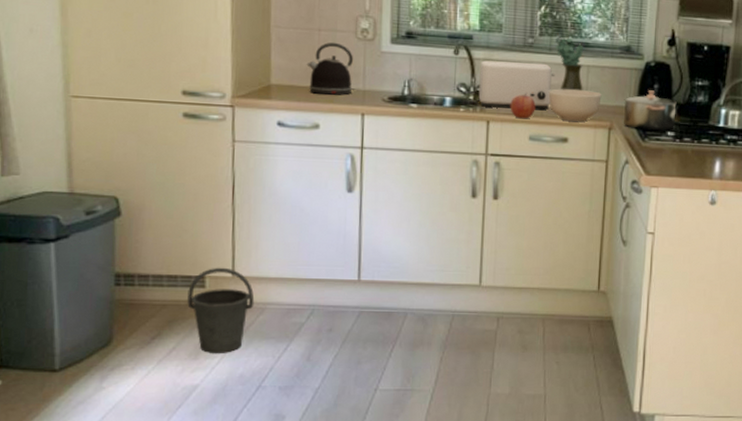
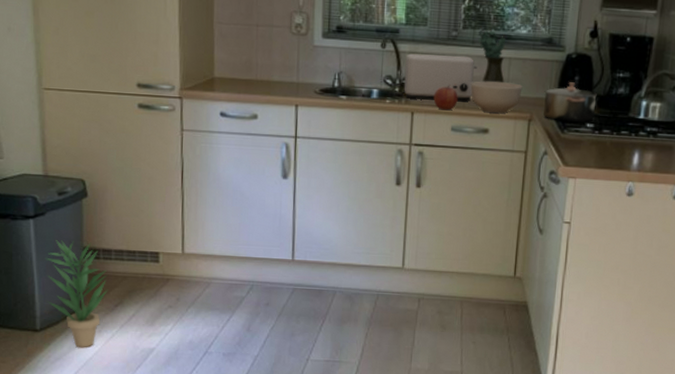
potted plant: none [68,266,144,389] -> present [45,240,109,348]
bucket: present [187,267,255,353] -> none [144,244,202,321]
kettle: present [306,42,355,95] -> none [246,37,290,88]

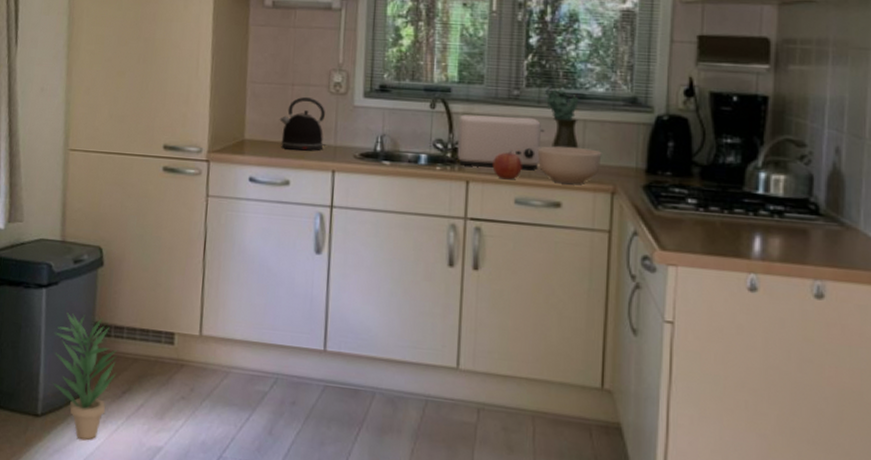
kettle: none [246,37,290,88] -> present [279,97,327,151]
cooking pot: present [544,82,598,122] -> none [630,148,700,197]

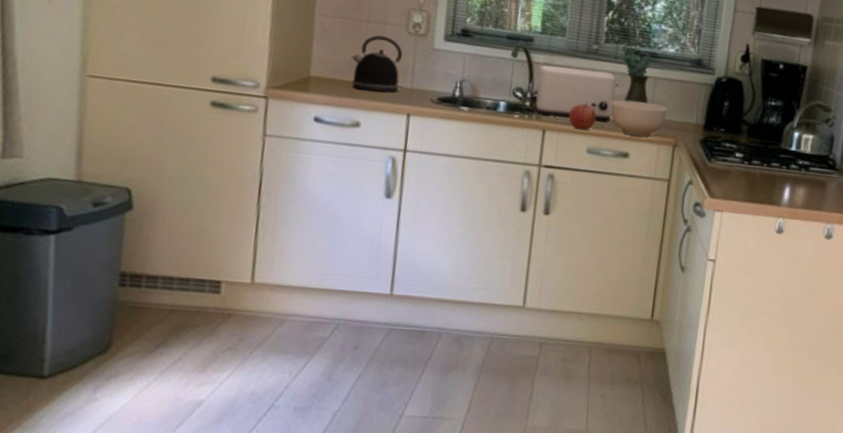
potted plant: present [51,313,118,441] -> none [62,262,150,400]

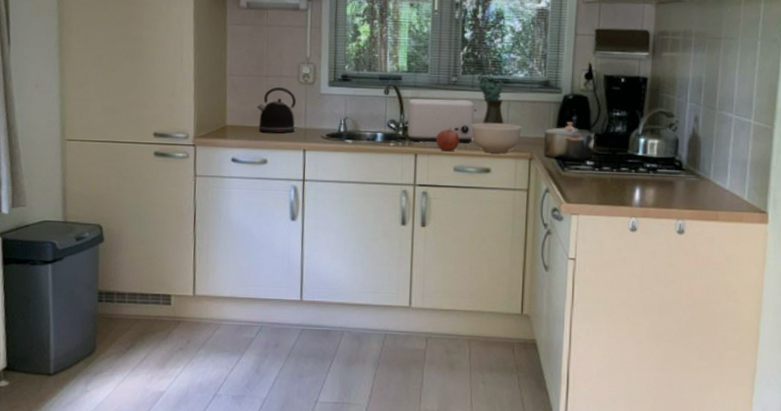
cooking pot: none [690,107,749,151] -> present [543,122,596,160]

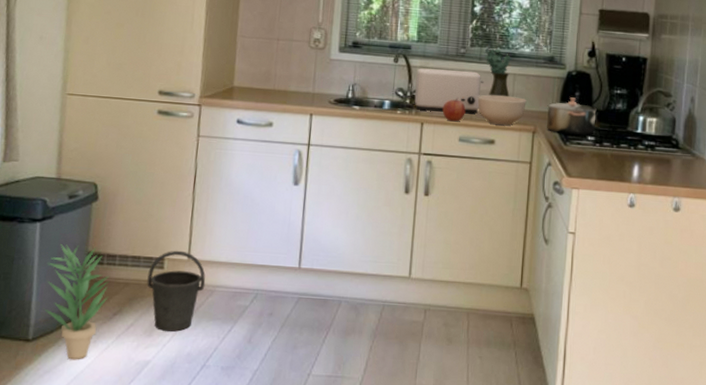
potted plant: none [61,284,121,392] -> present [43,244,110,360]
bucket: none [156,287,212,364] -> present [147,250,206,332]
kettle: present [256,87,298,134] -> none [265,50,306,97]

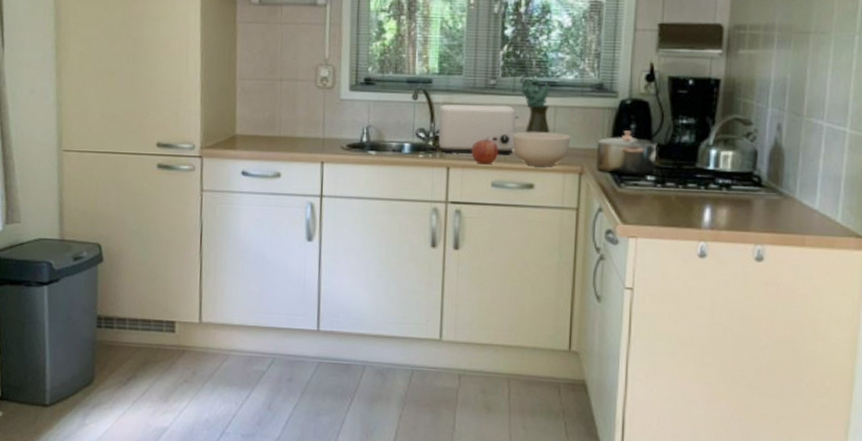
potted plant: present [43,244,110,360] -> none [58,308,121,426]
bucket: present [147,250,206,332] -> none [159,313,220,398]

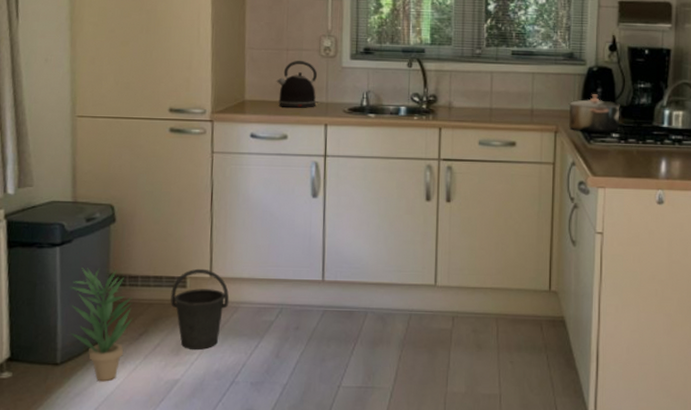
potted plant: none [58,308,121,426] -> present [69,268,133,382]
bucket: none [159,313,220,398] -> present [170,268,230,350]
kettle: none [269,92,315,144] -> present [276,61,319,108]
toaster: present [438,104,519,155] -> none [431,71,502,117]
fruit: present [471,137,499,165] -> none [460,100,484,125]
bowl: present [512,132,571,167] -> none [496,95,547,127]
vase: present [519,73,551,134] -> none [501,43,529,97]

